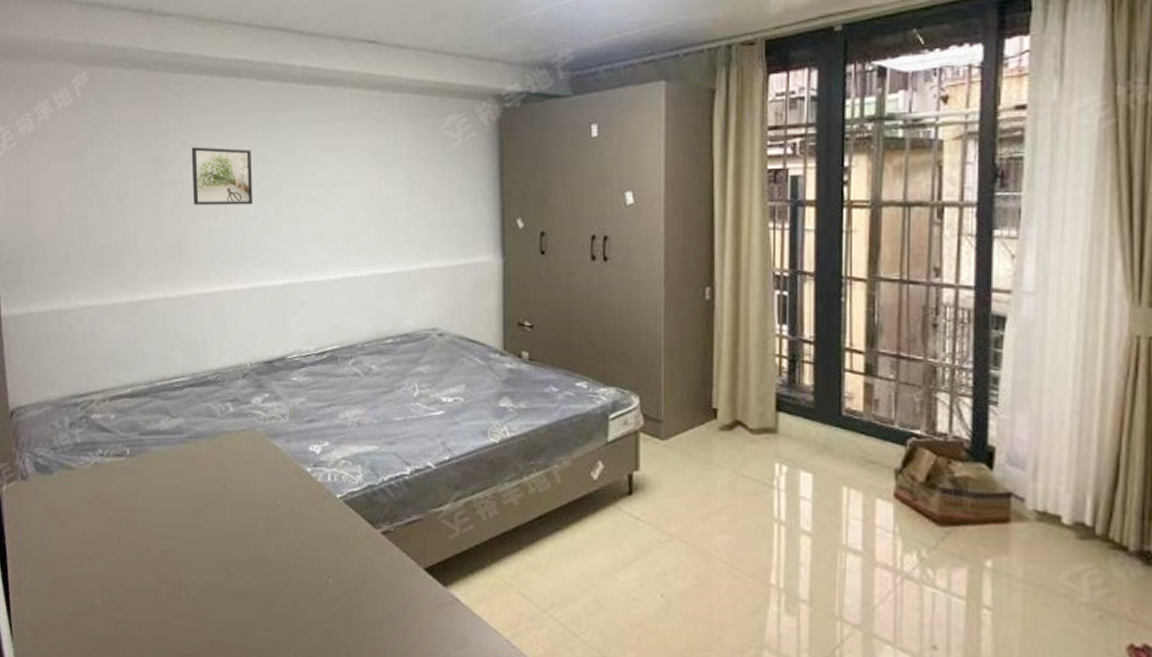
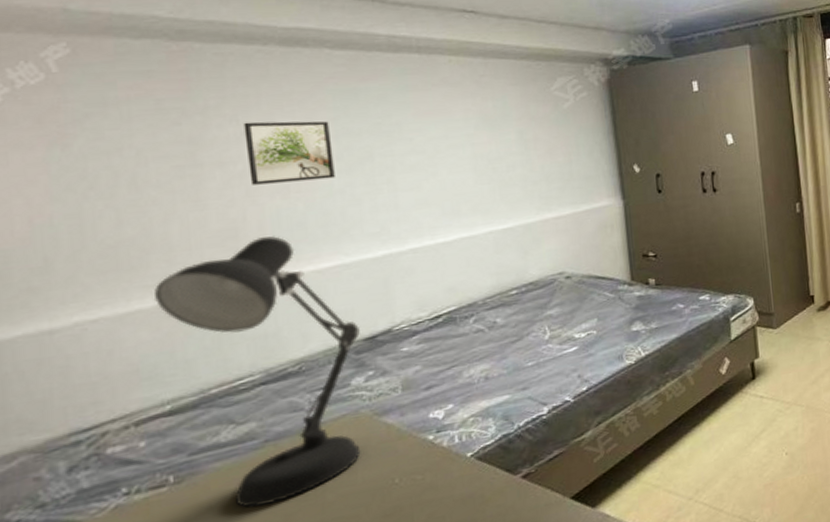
desk lamp: none [126,253,261,495] -> present [153,236,361,507]

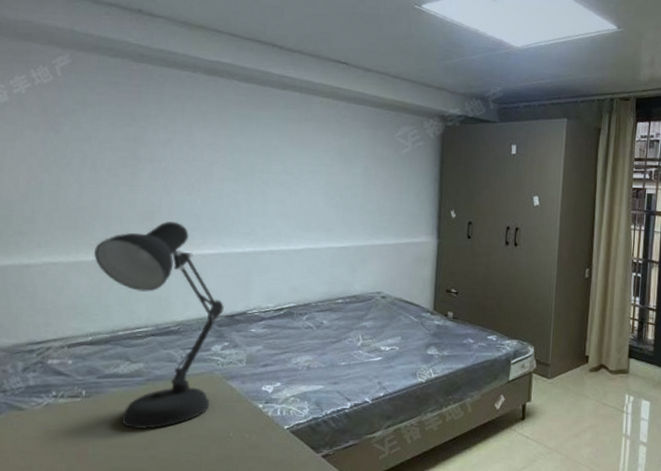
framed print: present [244,121,335,185] -> none [168,130,228,184]

